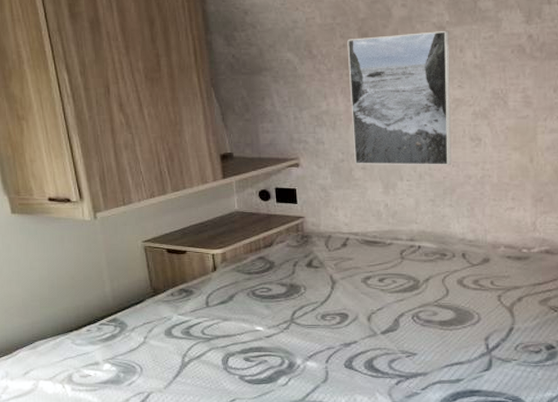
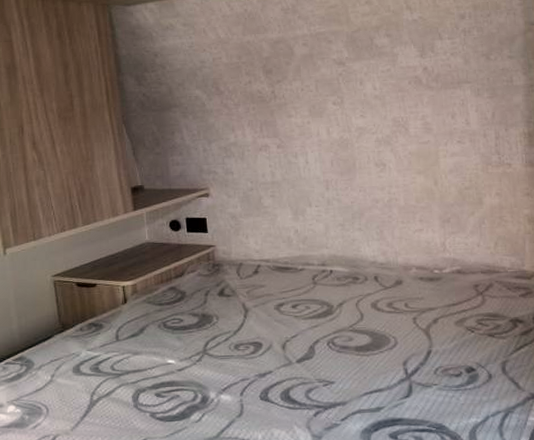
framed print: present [347,30,452,166] -> none [253,65,358,193]

